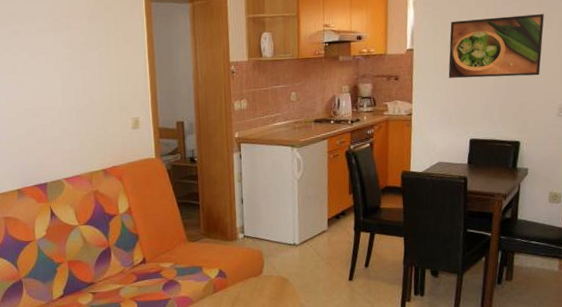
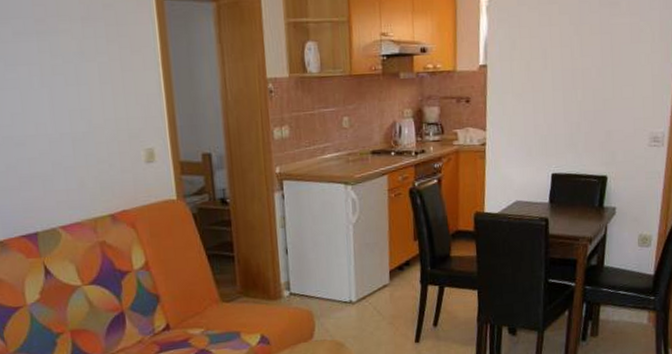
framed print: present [448,14,544,79] -> none [527,25,635,101]

